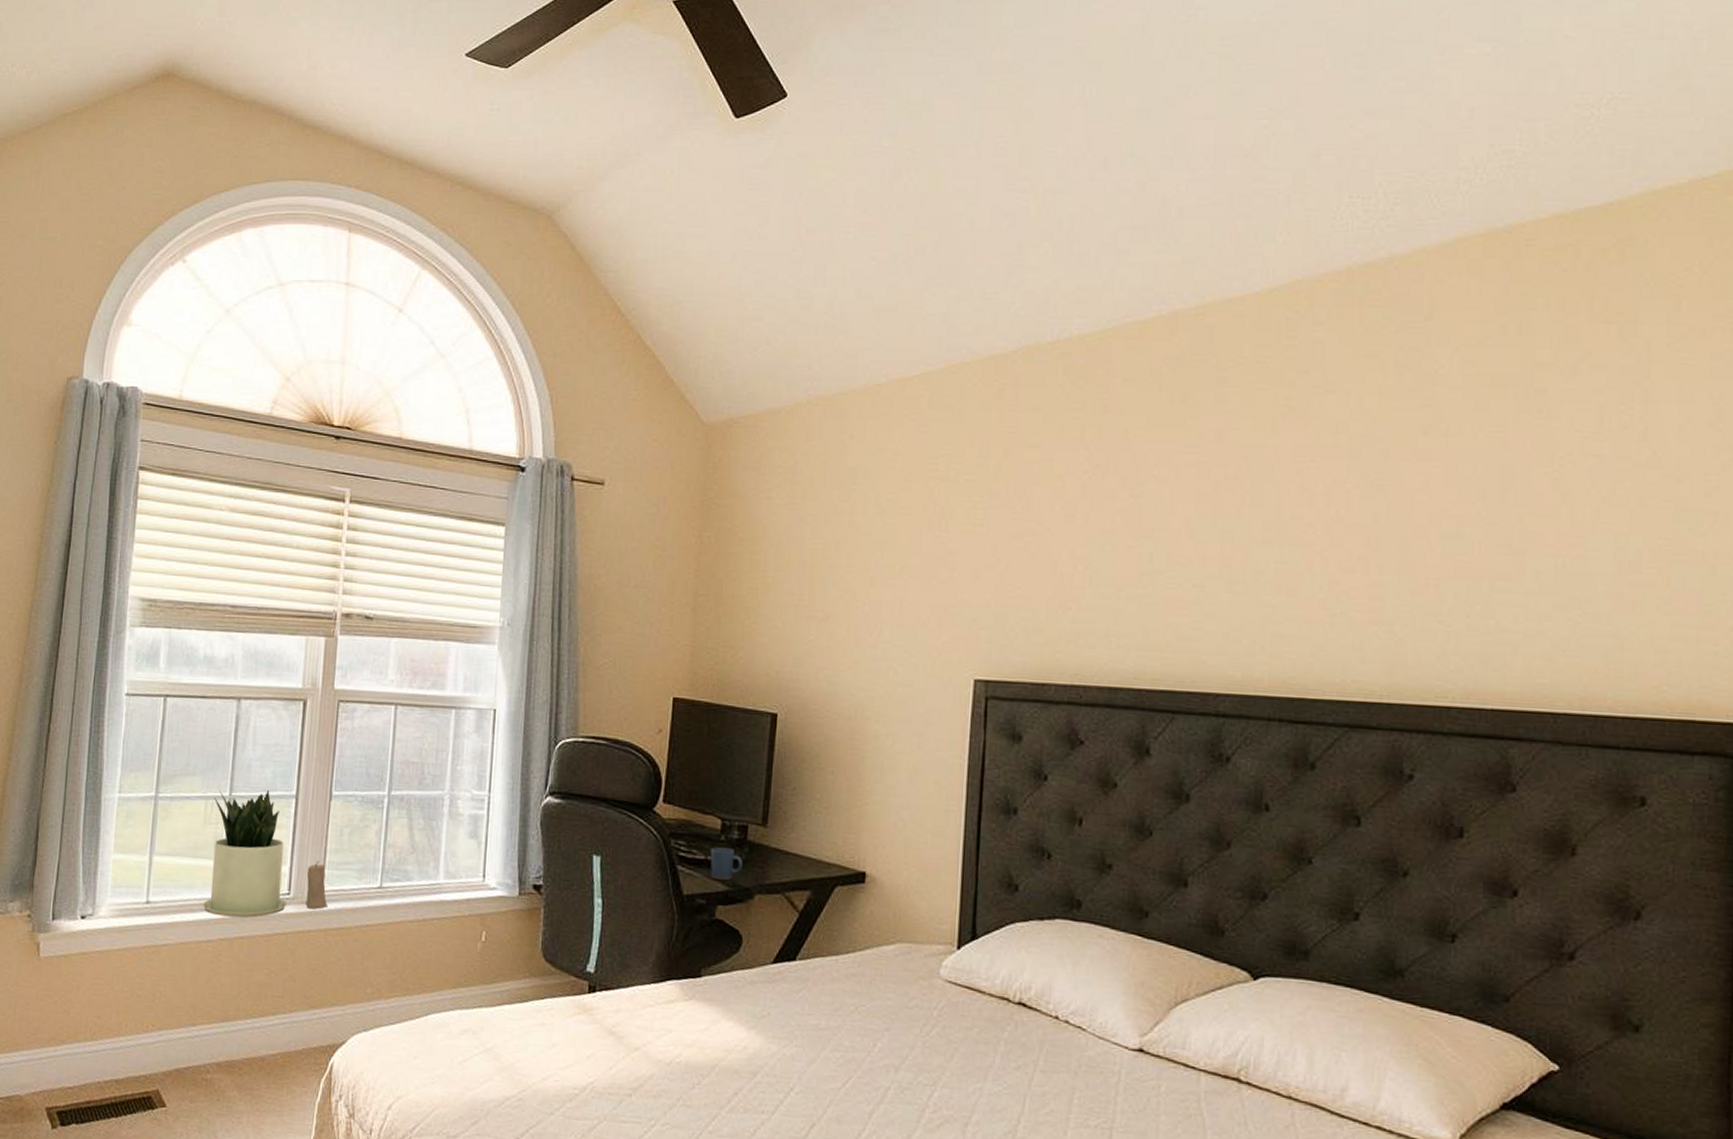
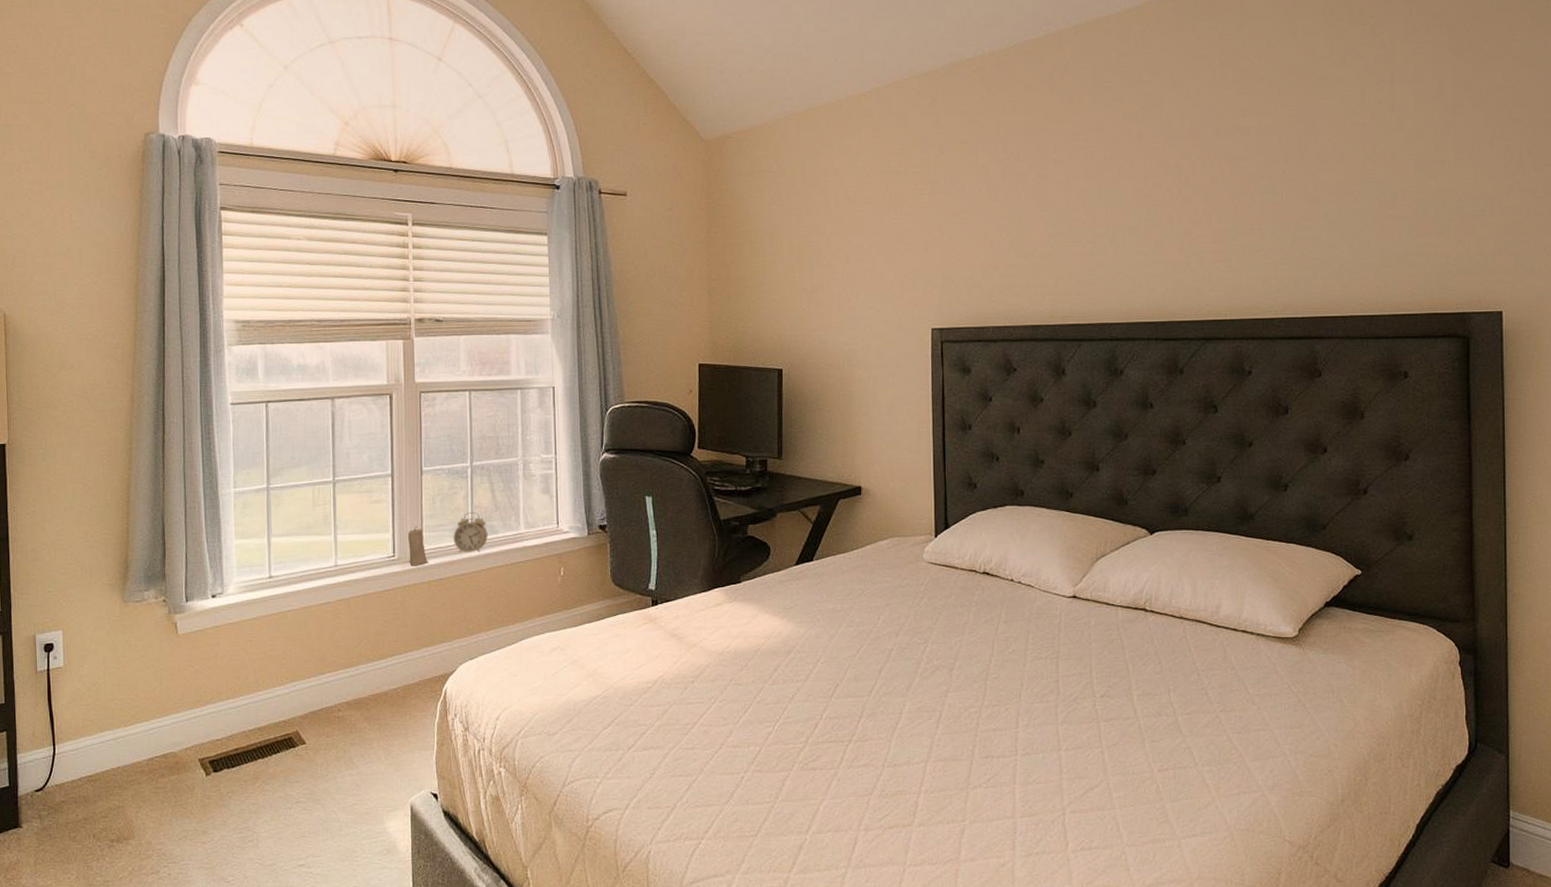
planter: present [201,790,288,919] -> none [318,472,394,581]
alarm clock: none [359,850,400,902] -> present [453,511,488,553]
mug: present [710,847,743,880] -> none [739,479,765,505]

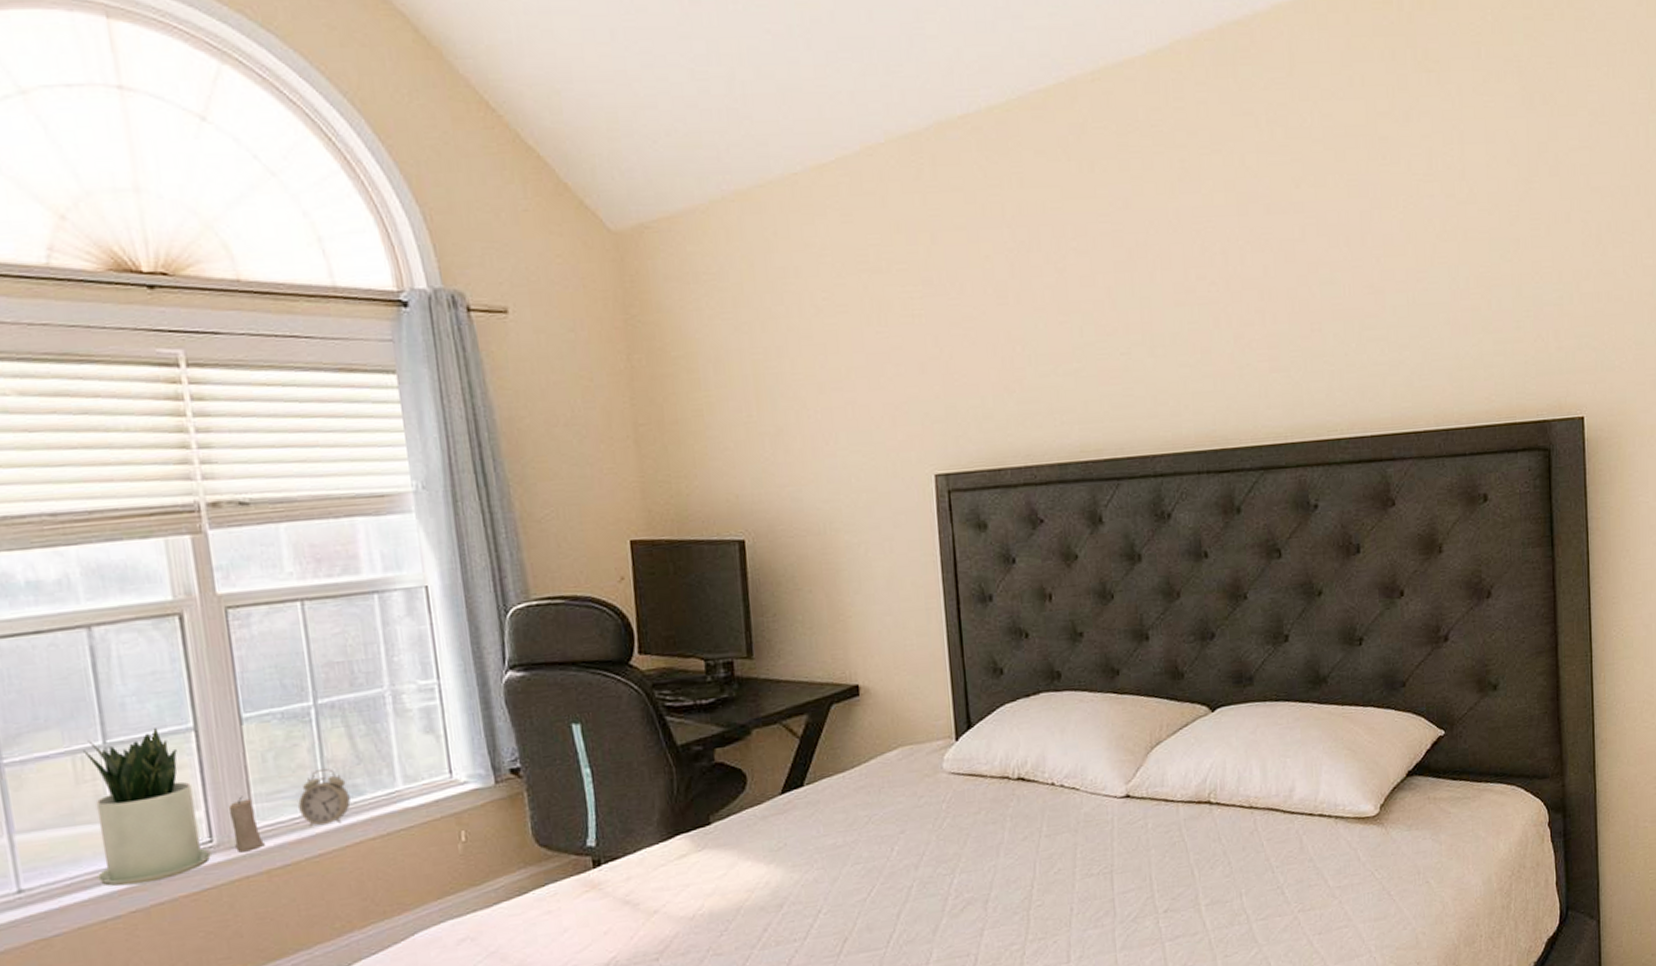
planter: none [318,472,394,581] -> present [83,728,213,887]

